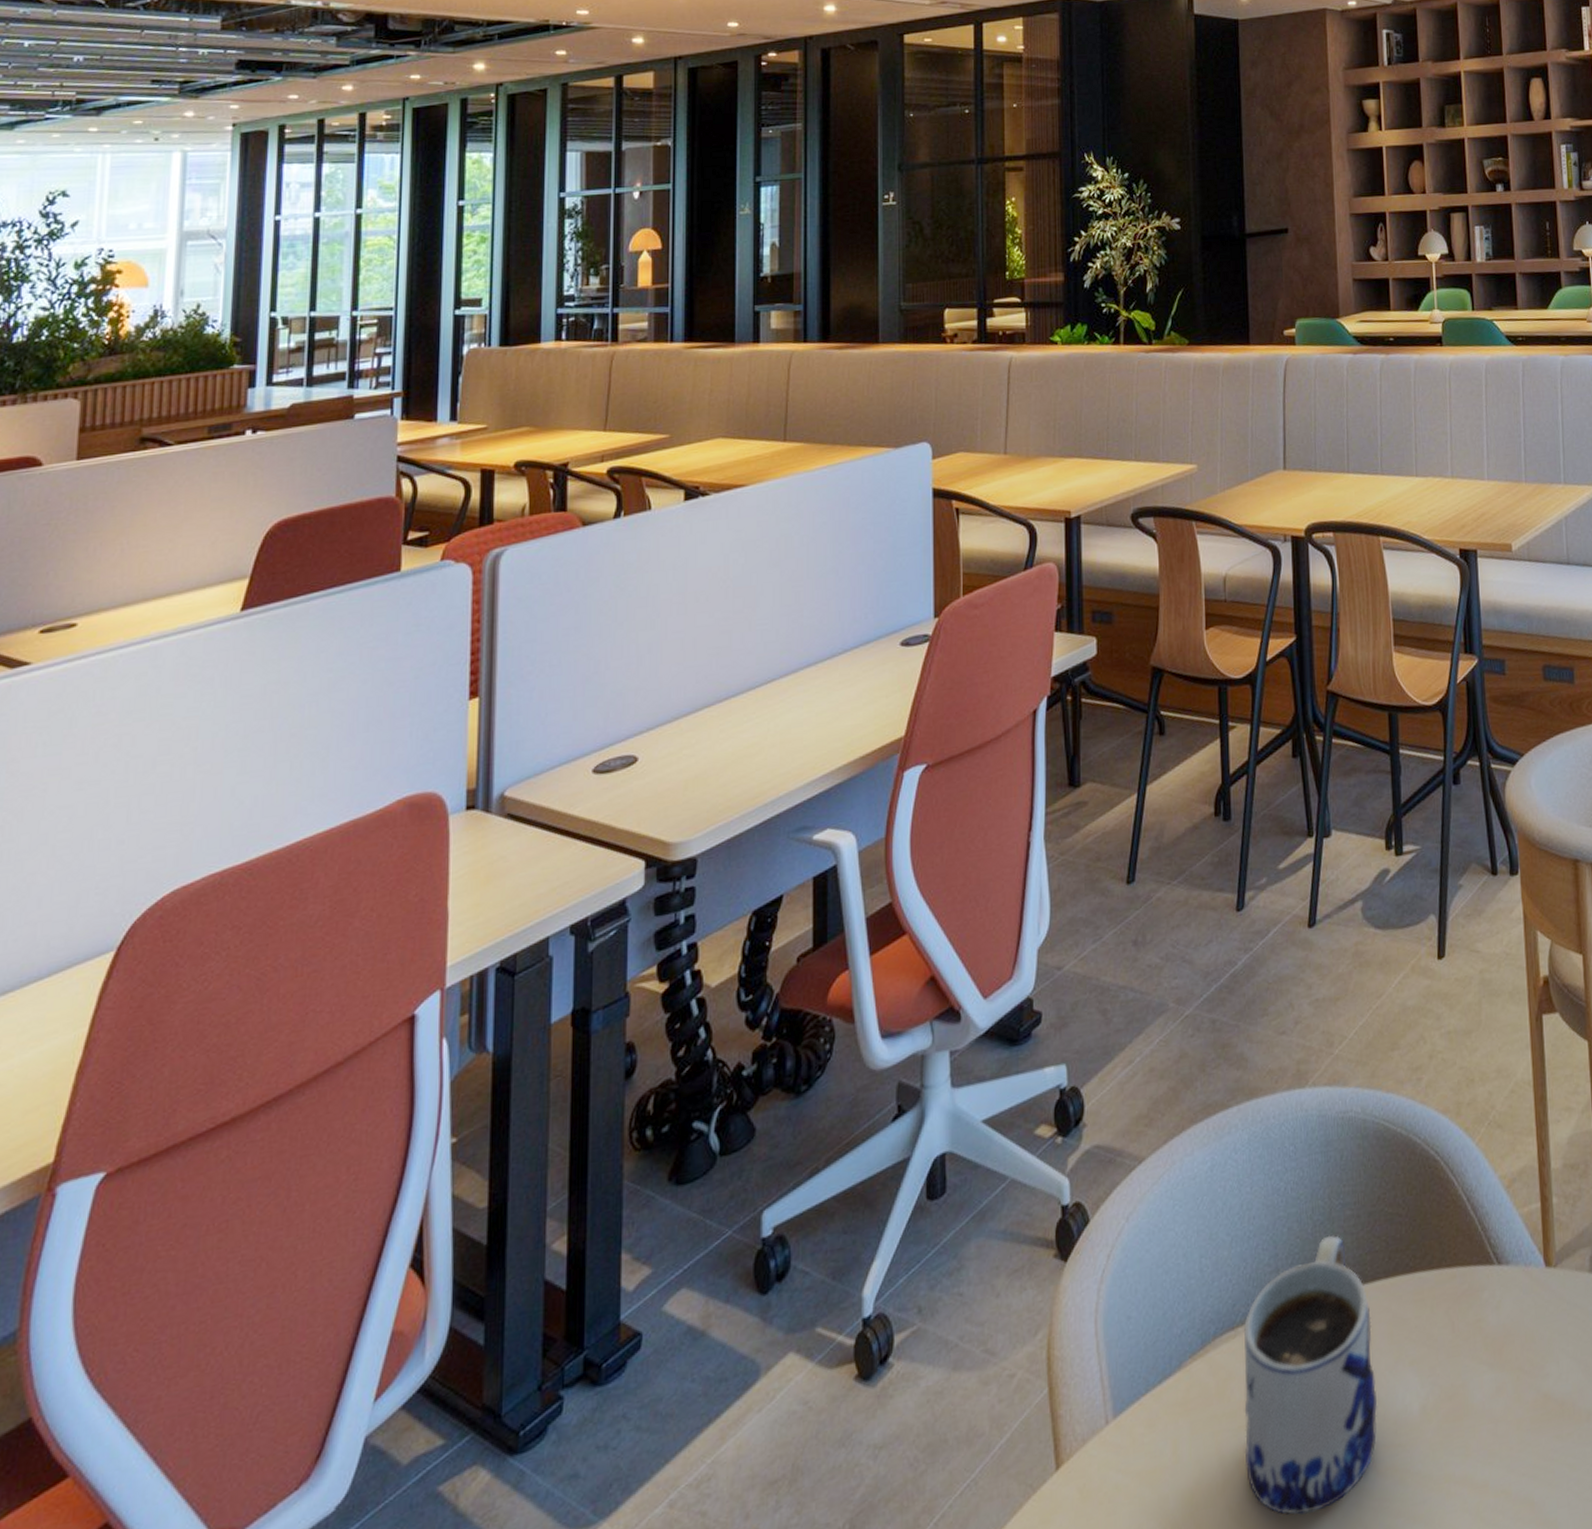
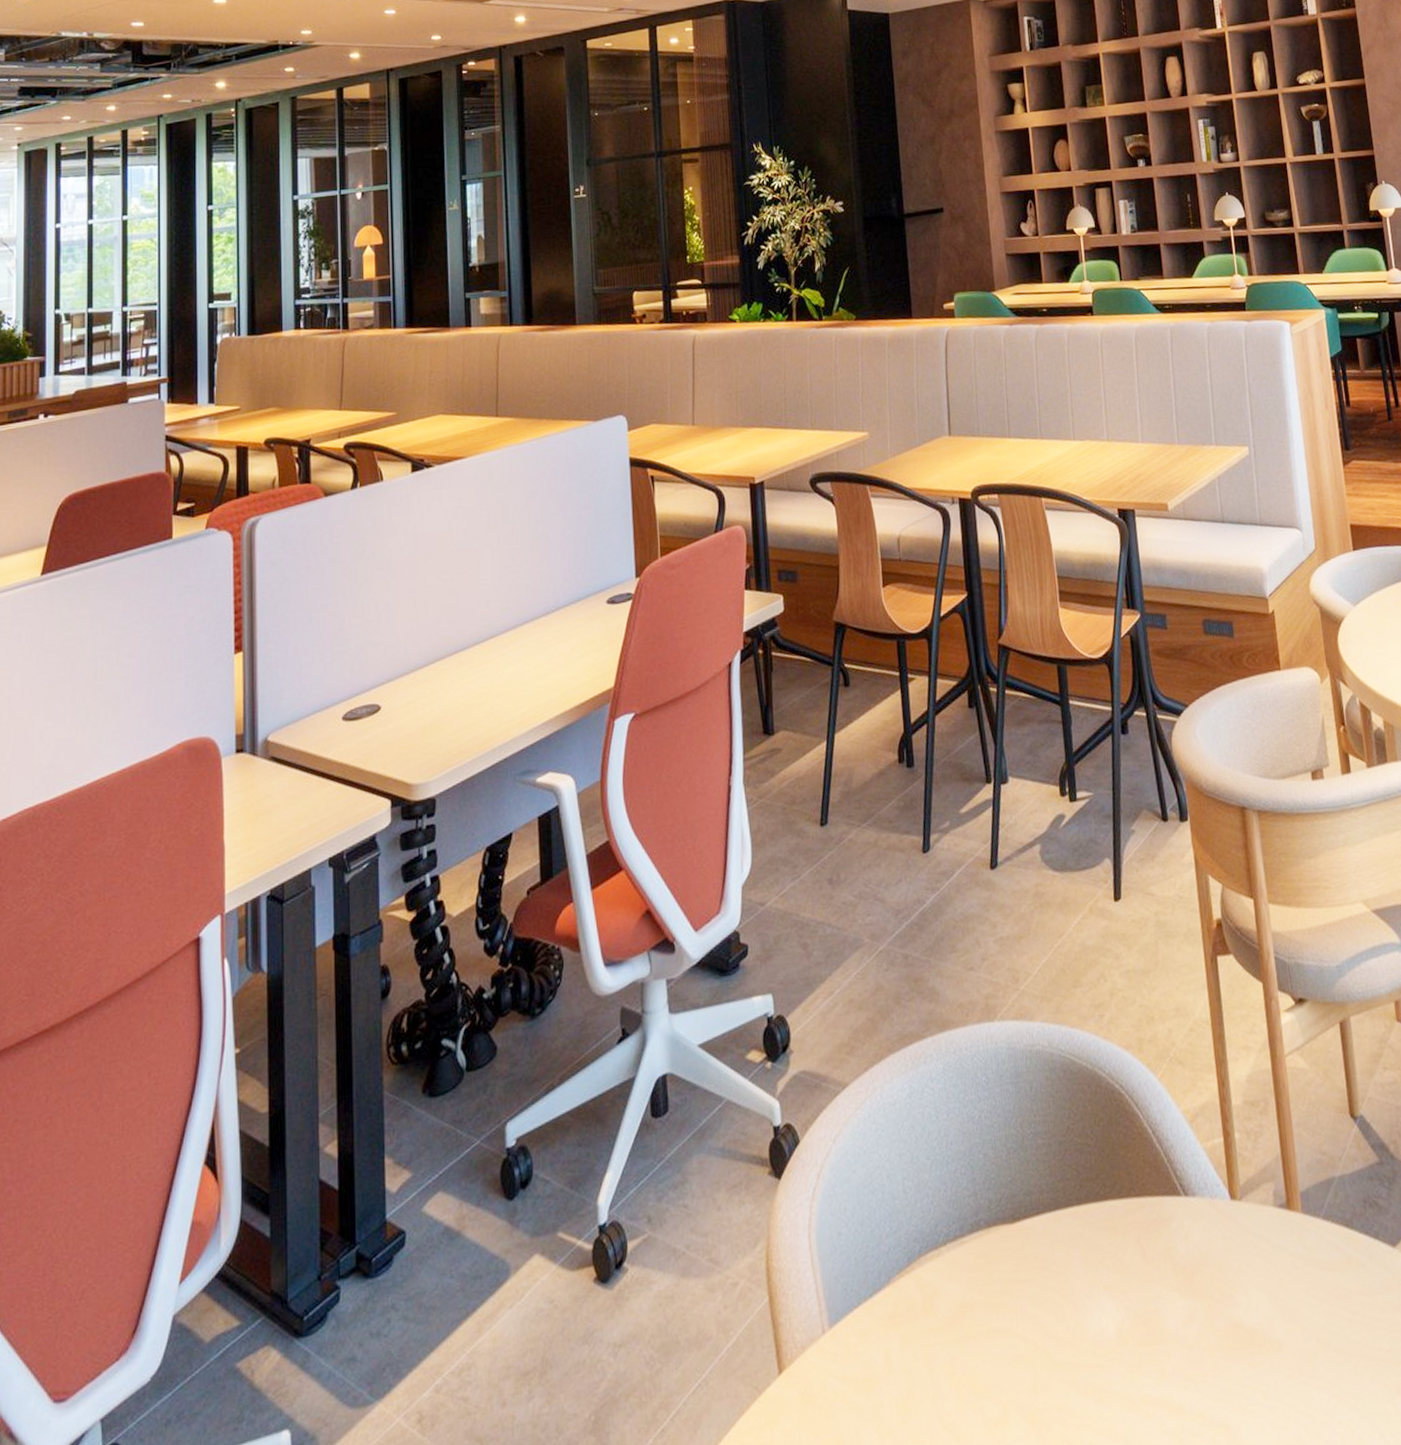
mug: present [1243,1235,1378,1516] -> none [946,1162,1076,1428]

